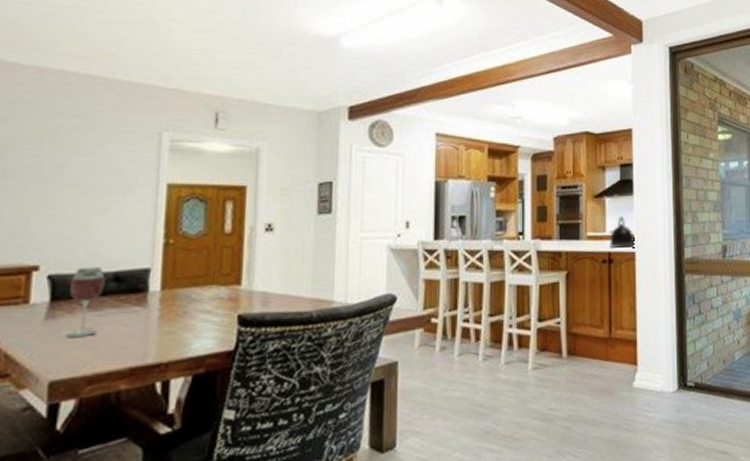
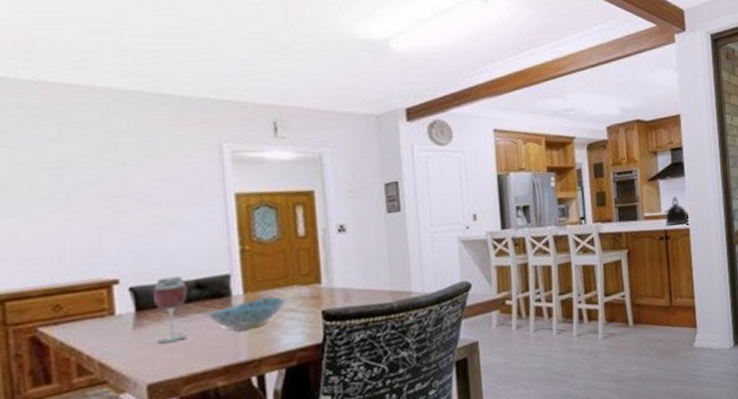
bowl: none [120,296,203,329] -> present [206,296,286,330]

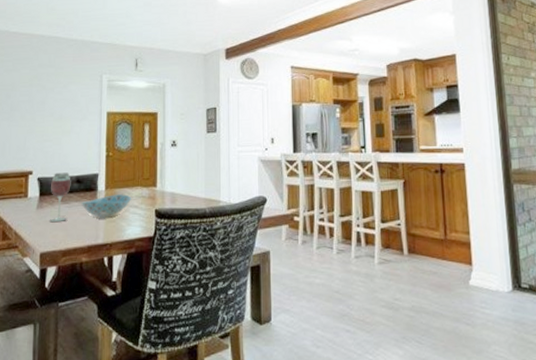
kettle: present [665,196,689,226] -> none [440,131,464,161]

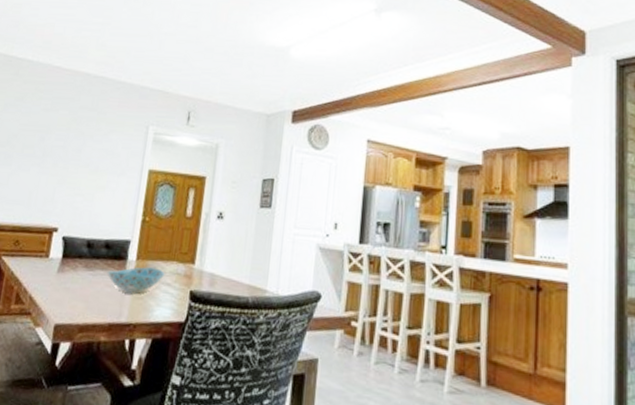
wineglass: present [50,172,71,223] -> none [70,233,100,291]

